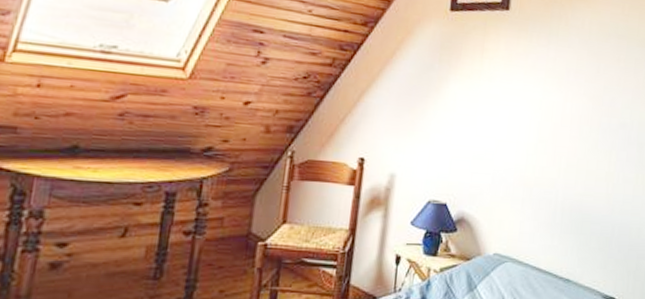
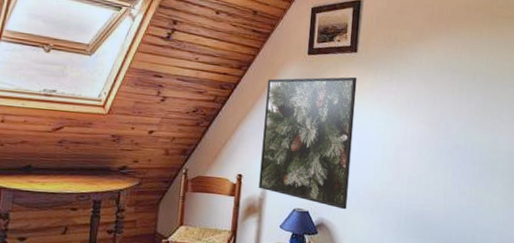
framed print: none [385,39,509,201] -> present [259,76,357,210]

